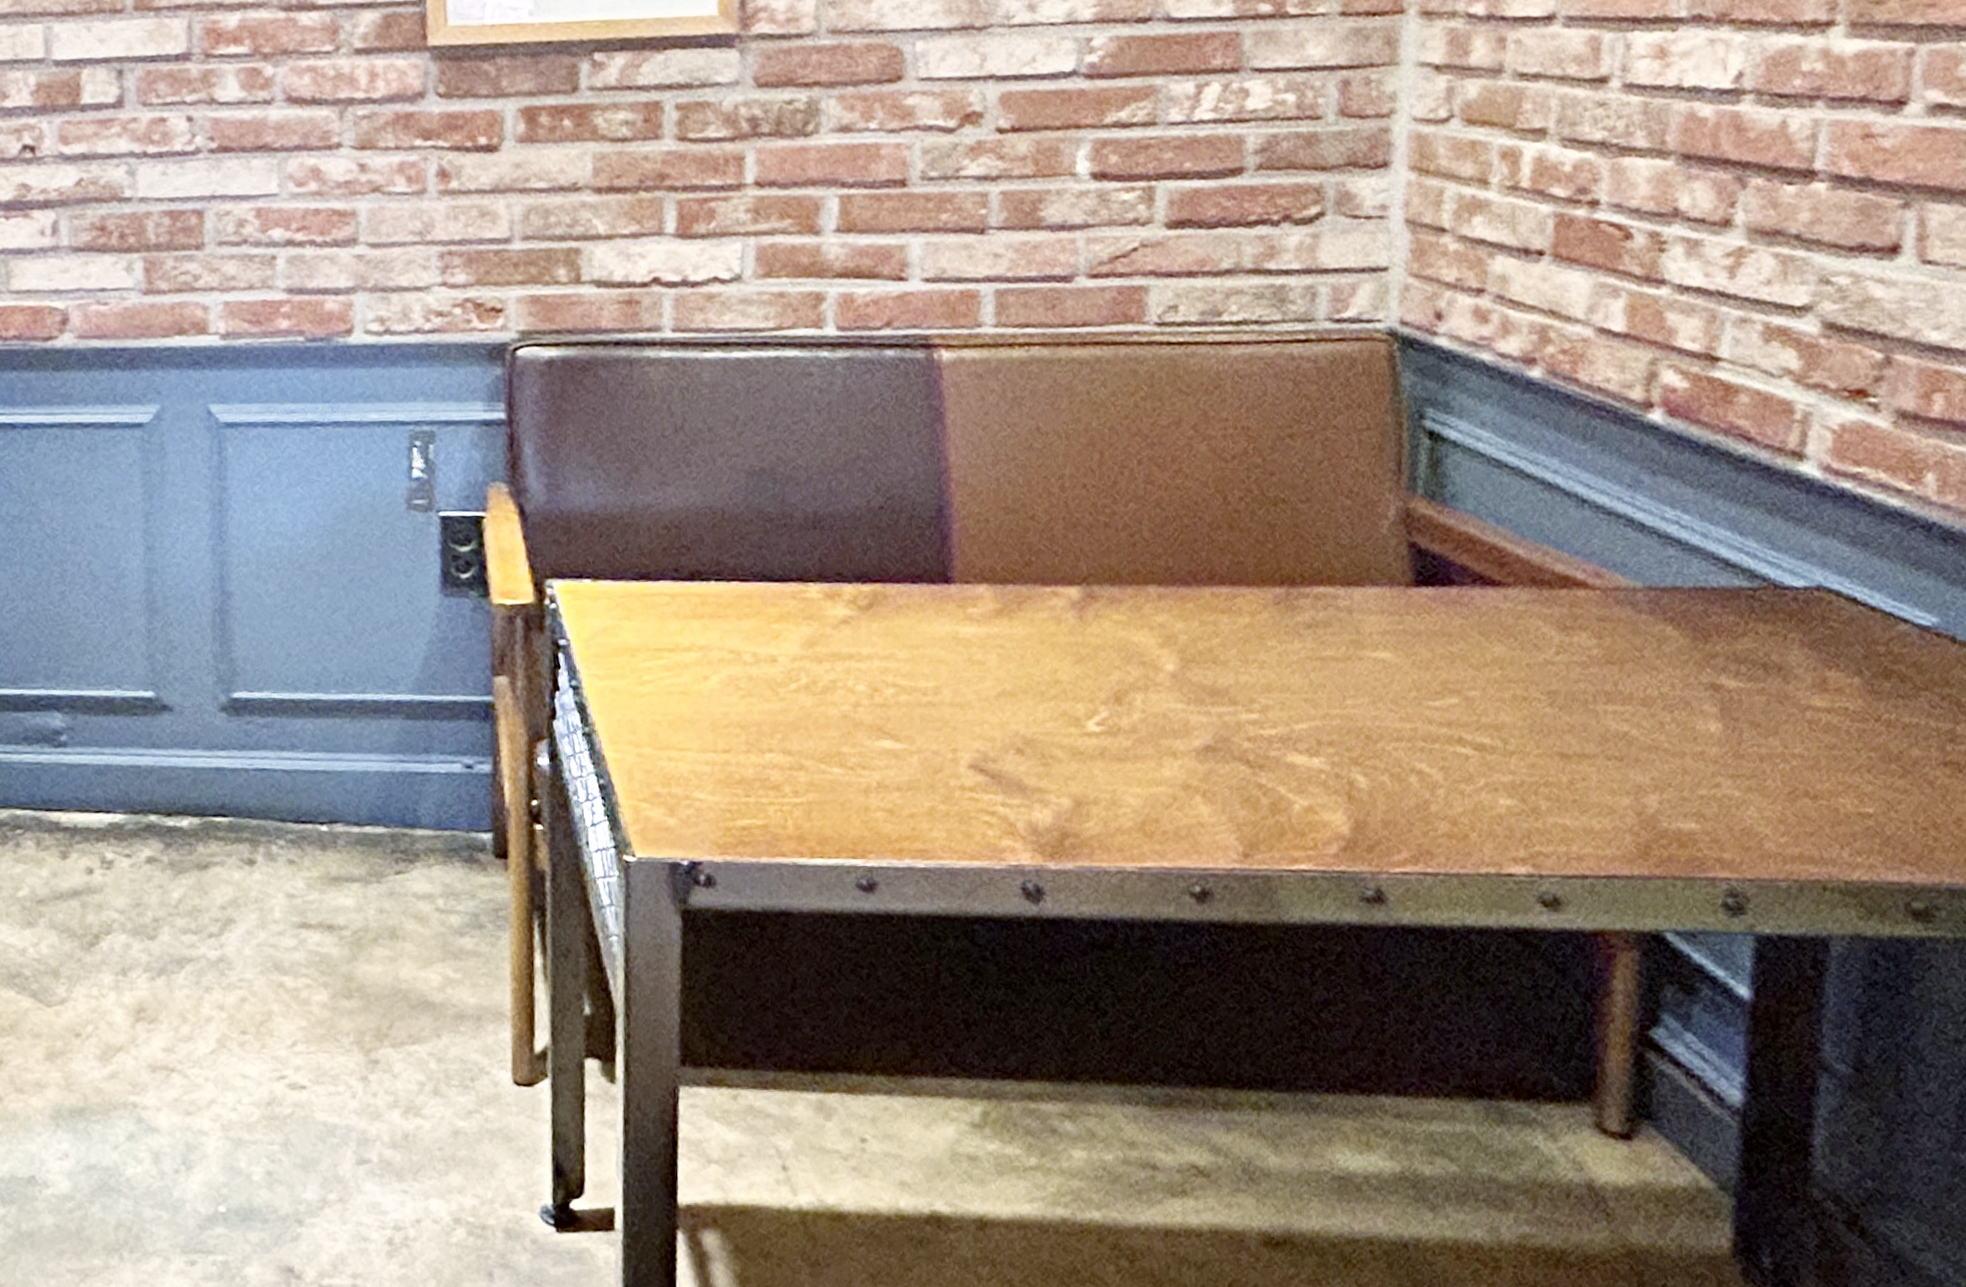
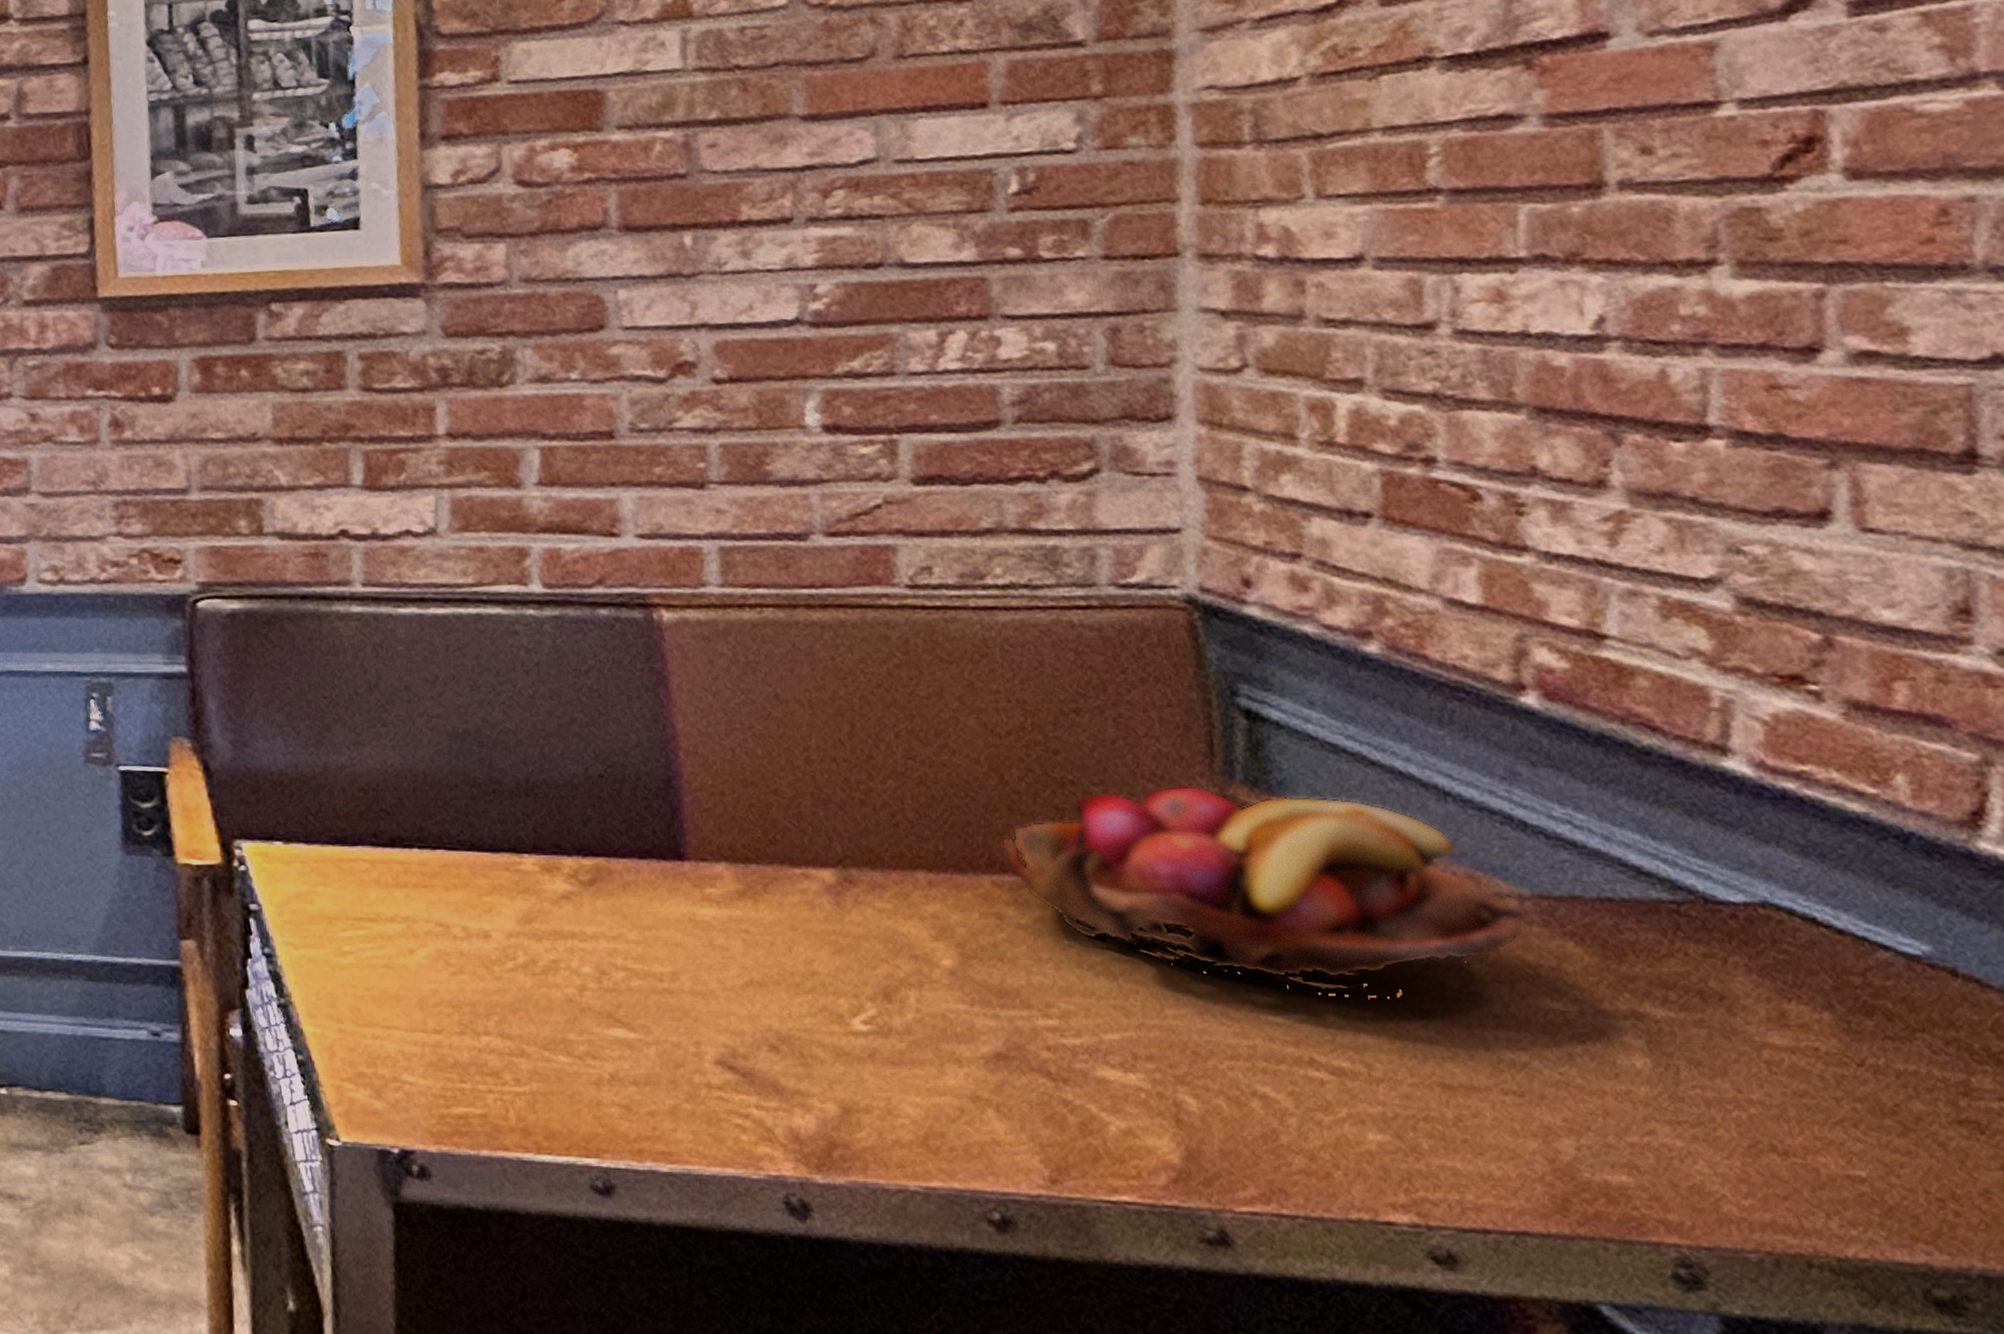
fruit basket: none [1221,500,1636,682] -> present [1001,786,1525,998]

